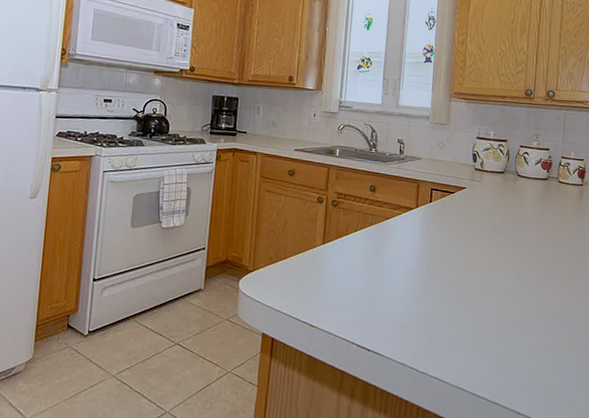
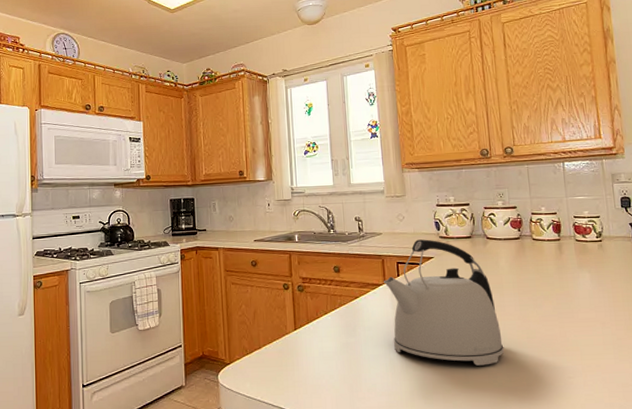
kettle: none [416,169,517,296] -> present [384,239,504,366]

